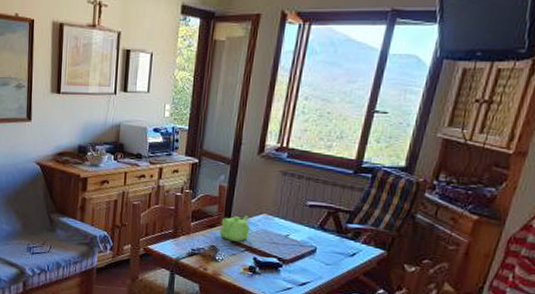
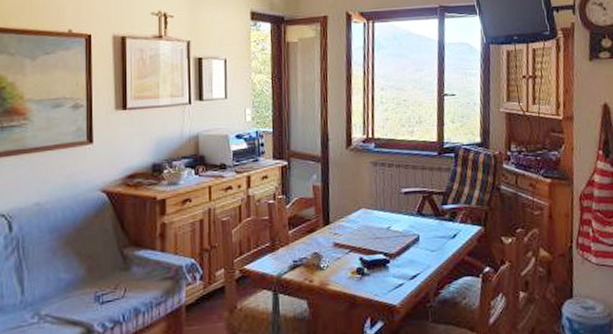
teapot: present [220,215,250,242] -> none [320,213,352,245]

